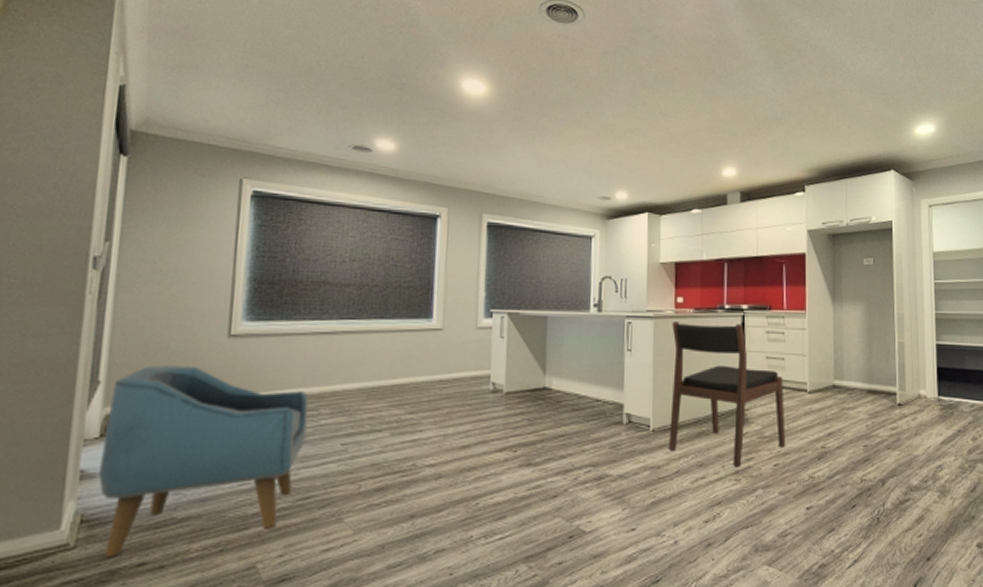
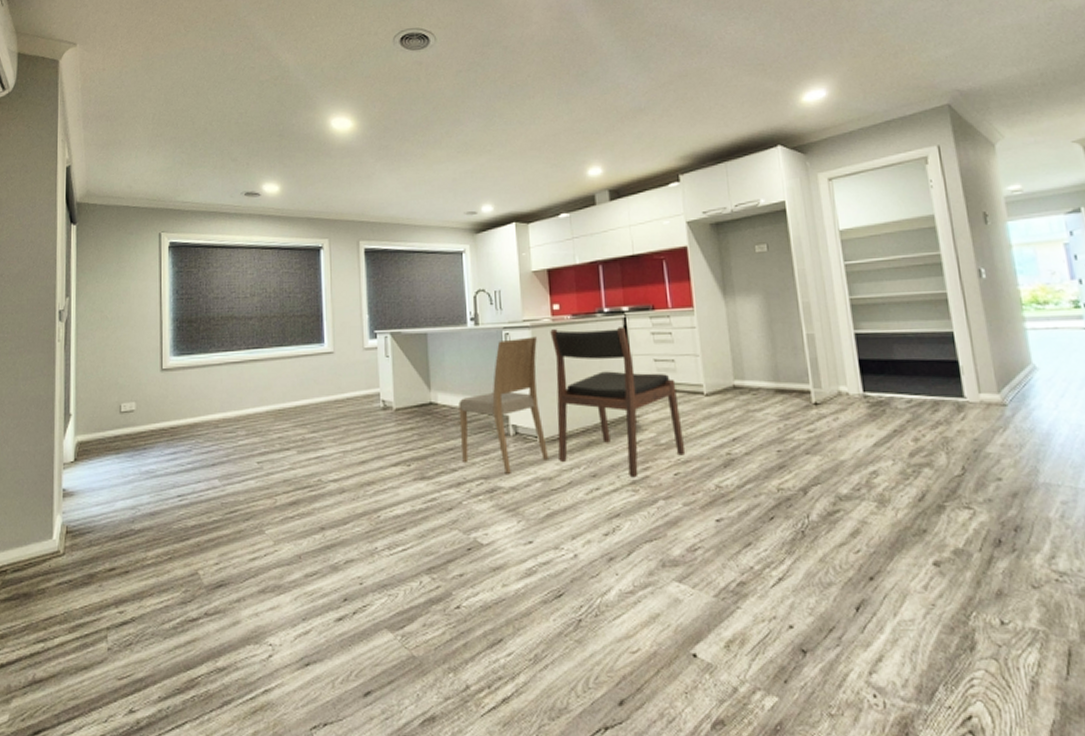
armchair: present [99,365,309,559] -> none [76,397,229,564]
dining chair: none [572,327,659,462] -> present [458,336,548,474]

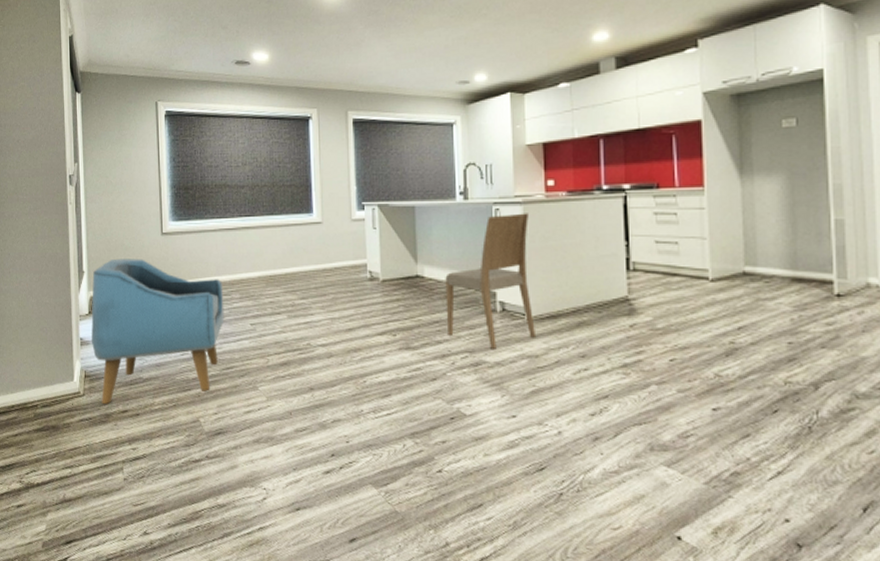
armchair: none [76,397,229,564] -> present [91,258,225,405]
dining chair: present [550,327,686,478] -> none [543,205,684,361]

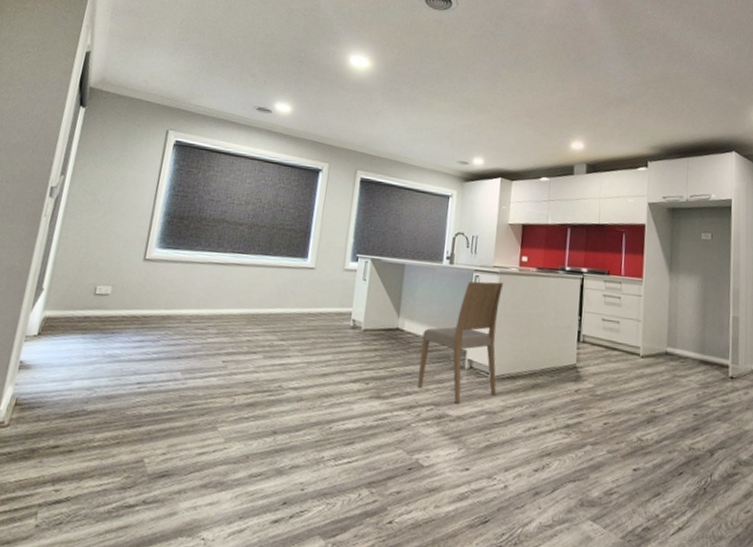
armchair: present [91,258,225,405] -> none [29,279,201,438]

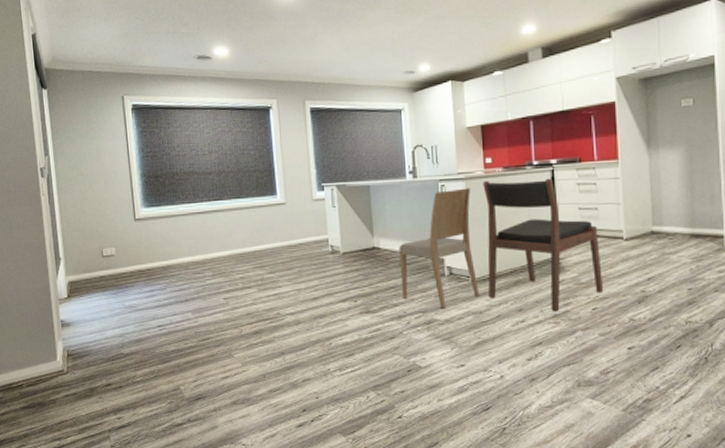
dining chair: none [505,278,618,422] -> present [483,178,604,312]

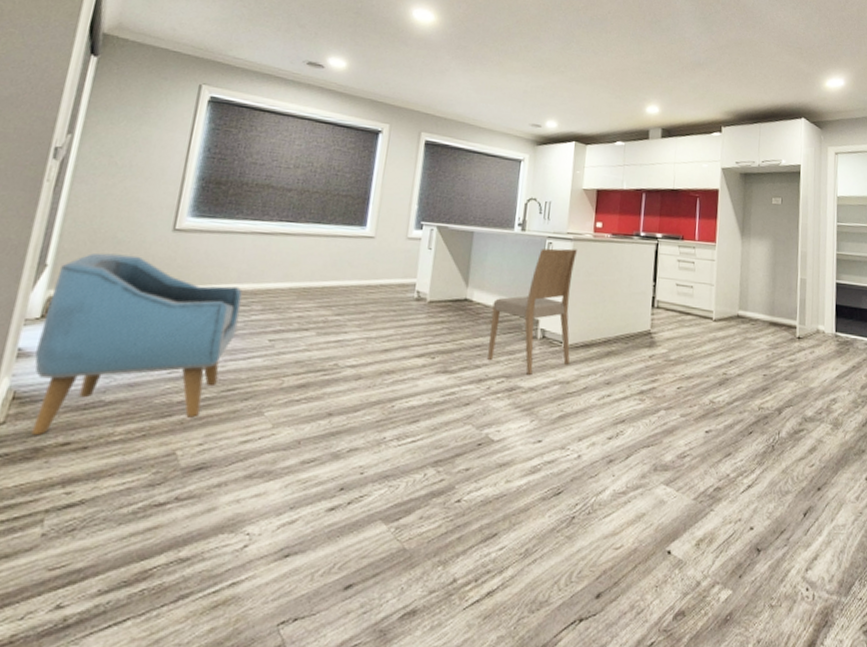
armchair: none [69,244,199,380] -> present [31,253,242,436]
dining chair: present [483,178,604,312] -> none [579,245,691,388]

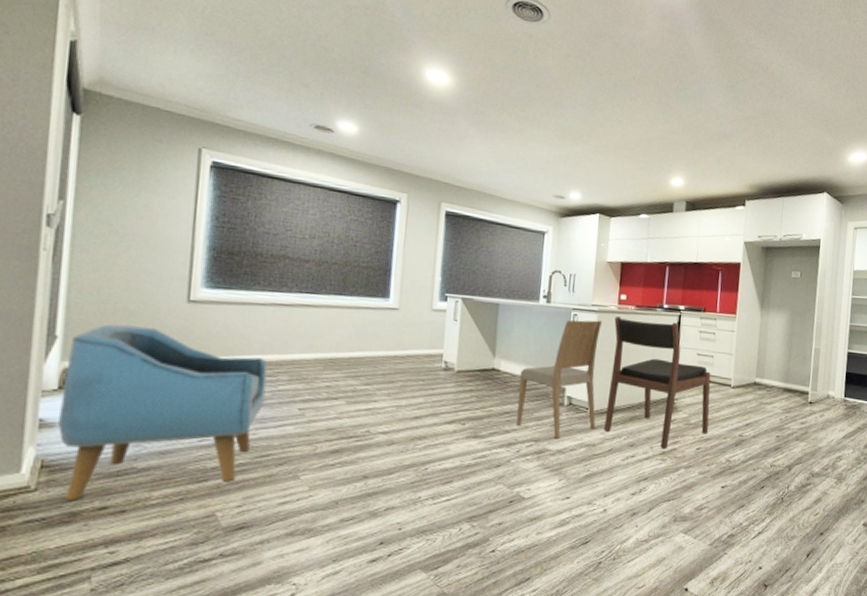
dining chair: none [579,245,691,388] -> present [604,316,711,449]

